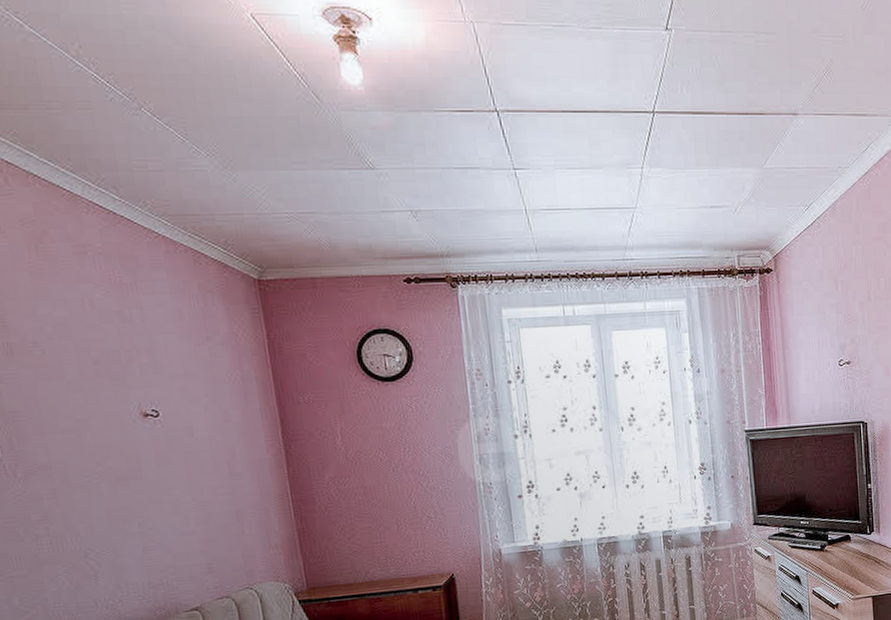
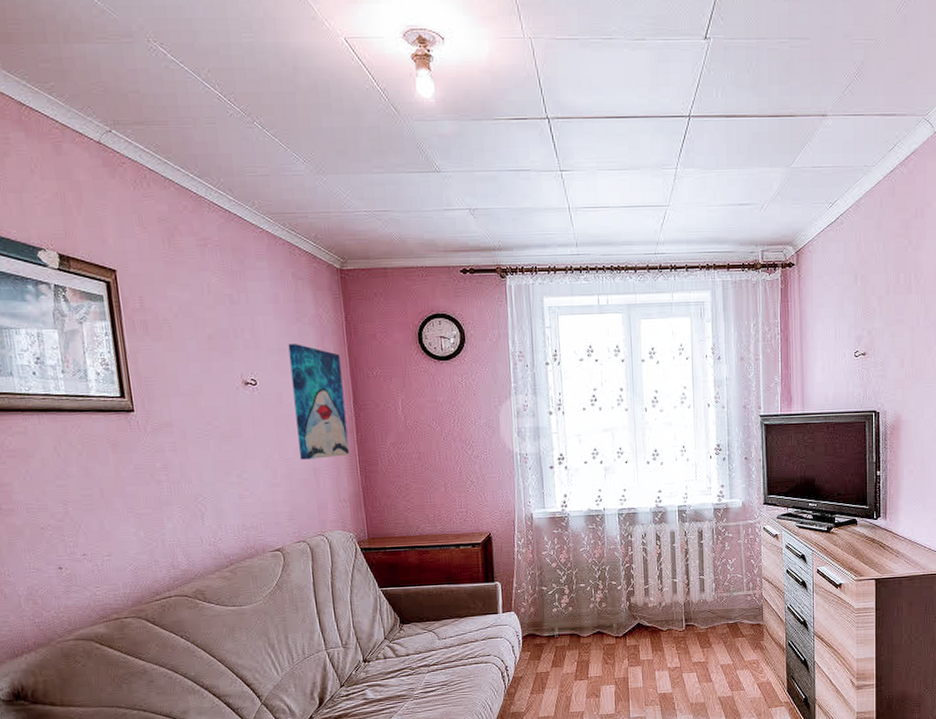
wall art: none [197,367,280,502] -> present [288,344,350,460]

